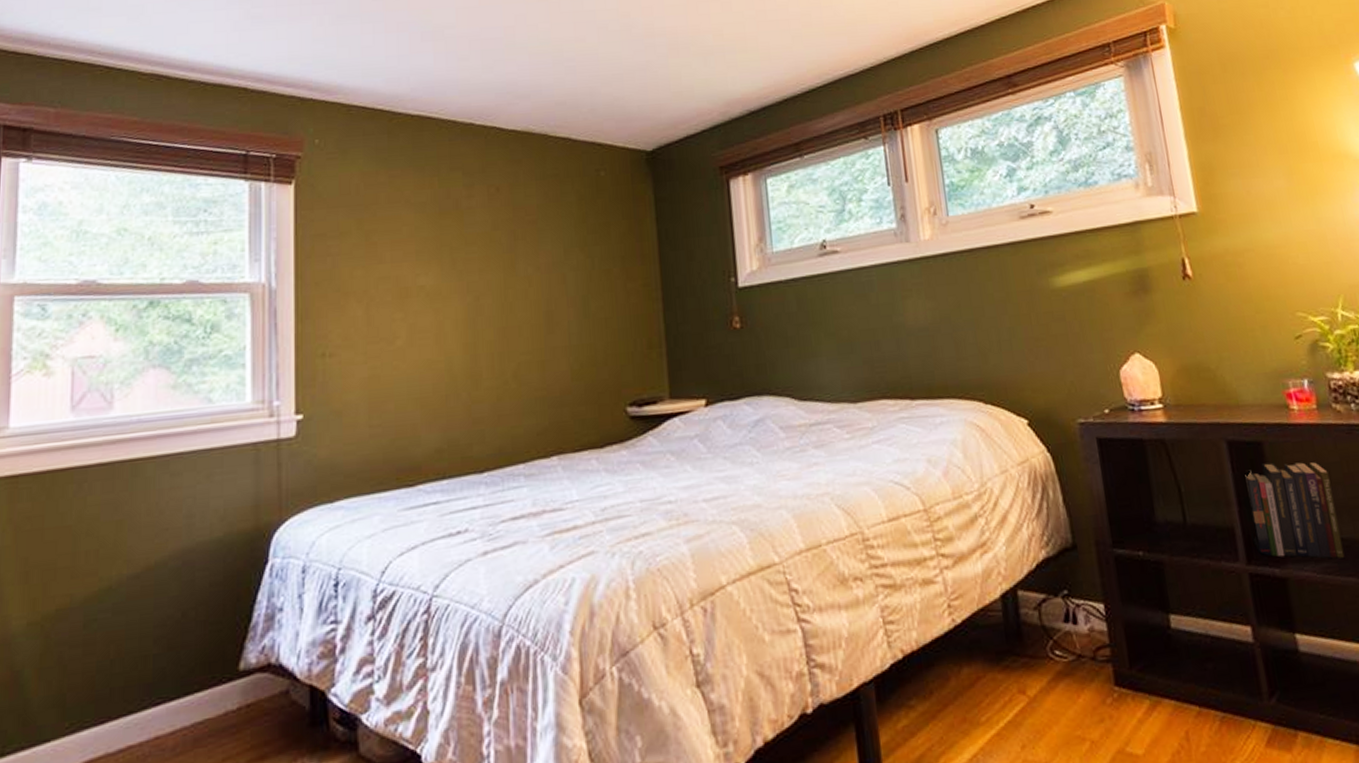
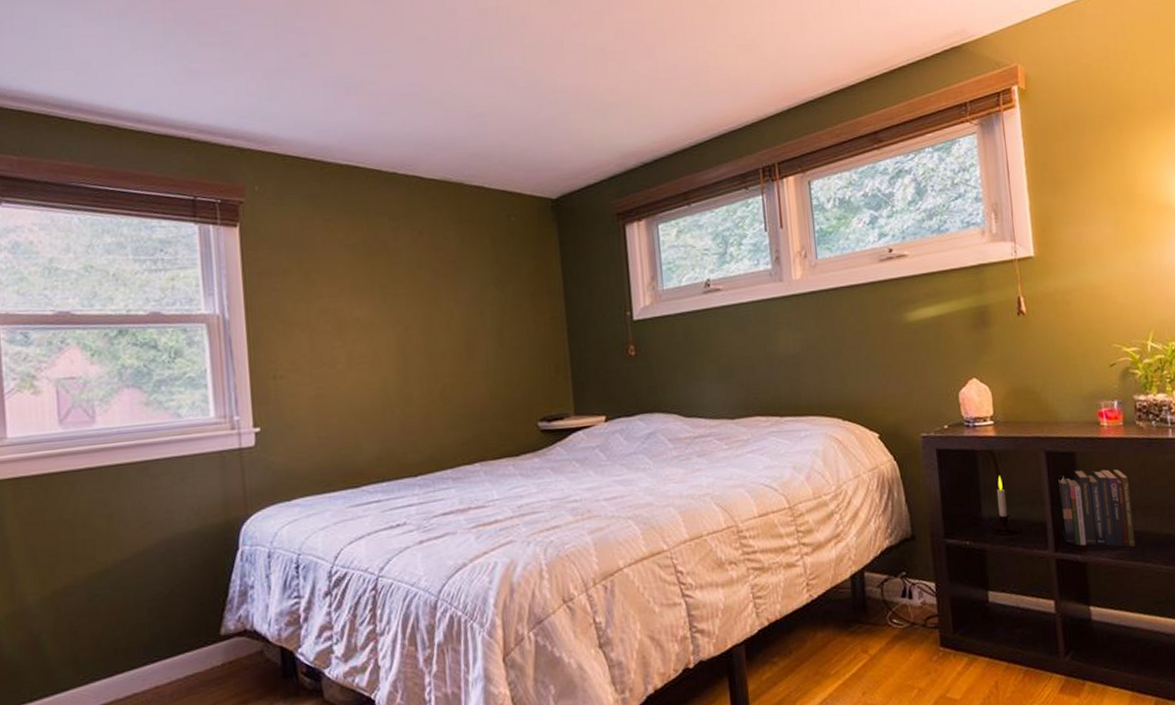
candle: none [1166,471,1212,545] -> present [989,476,1028,536]

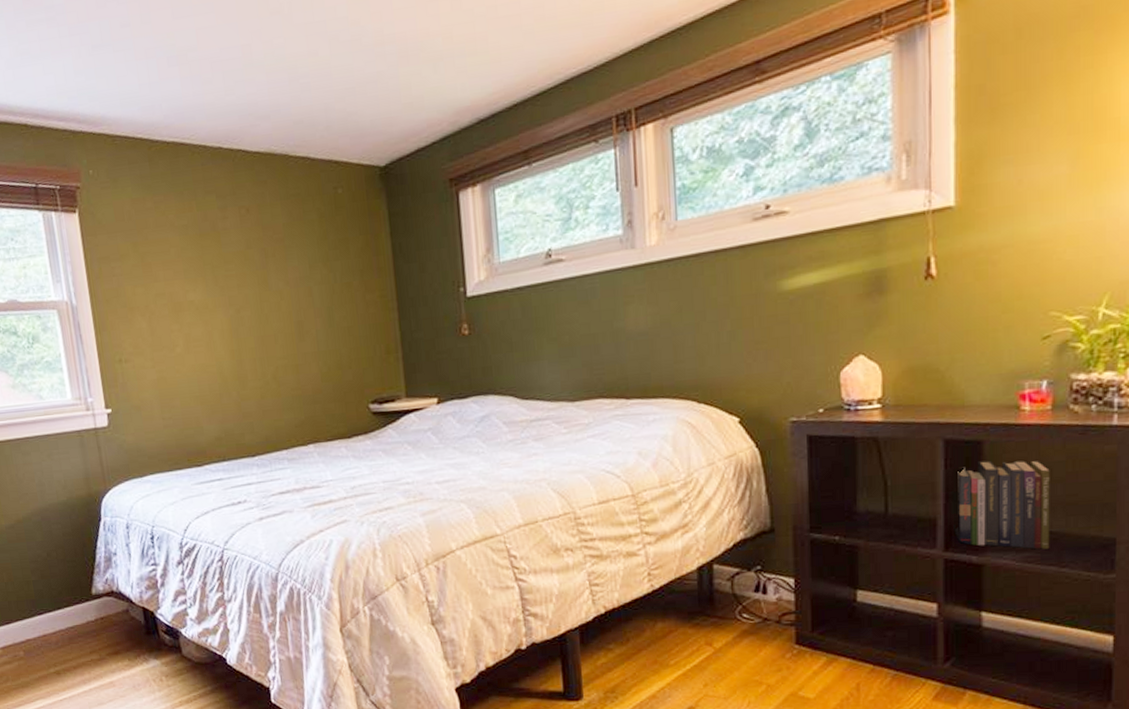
candle: present [989,476,1028,536] -> none [865,466,913,532]

